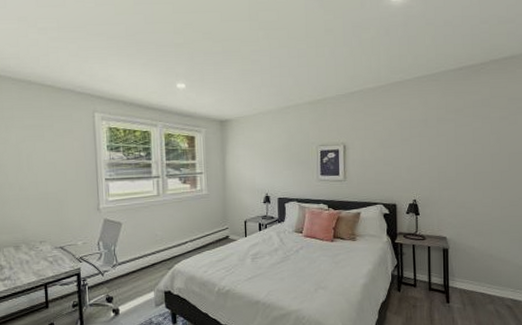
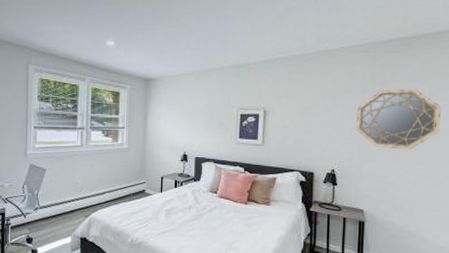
home mirror: none [434,114,512,175] -> present [356,89,441,149]

